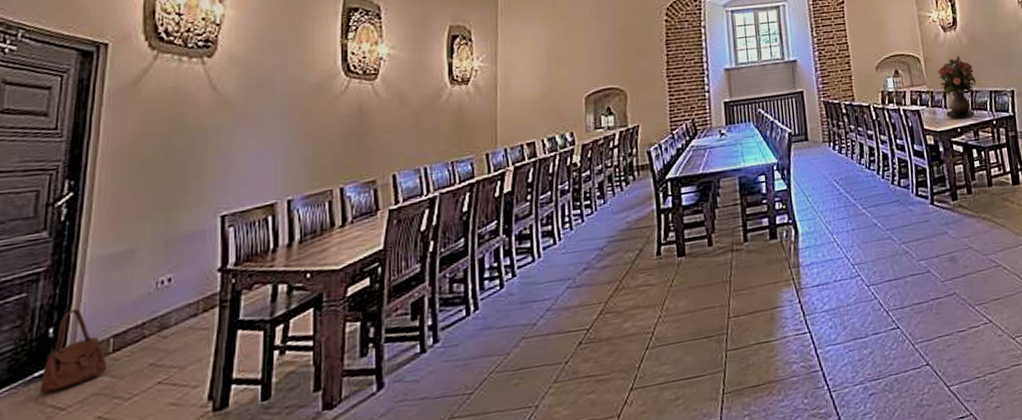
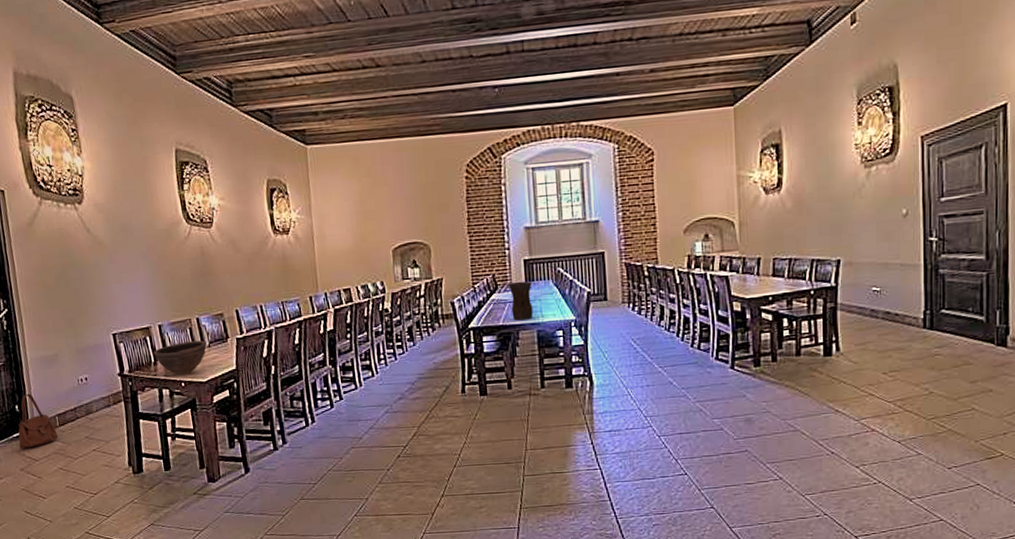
bowl: none [273,215,348,264] -> present [153,340,206,376]
pitcher: none [708,124,735,168] -> present [508,281,533,321]
bouquet: present [937,55,977,120] -> none [752,220,797,288]

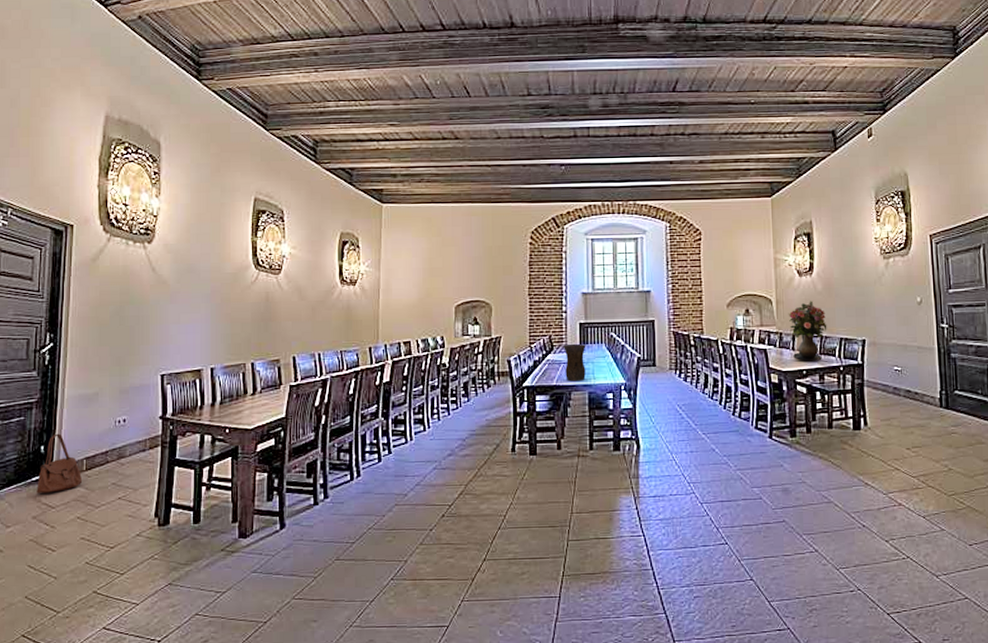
bowl: present [153,340,206,376] -> none [200,386,258,421]
bouquet: none [752,220,797,288] -> present [788,301,827,363]

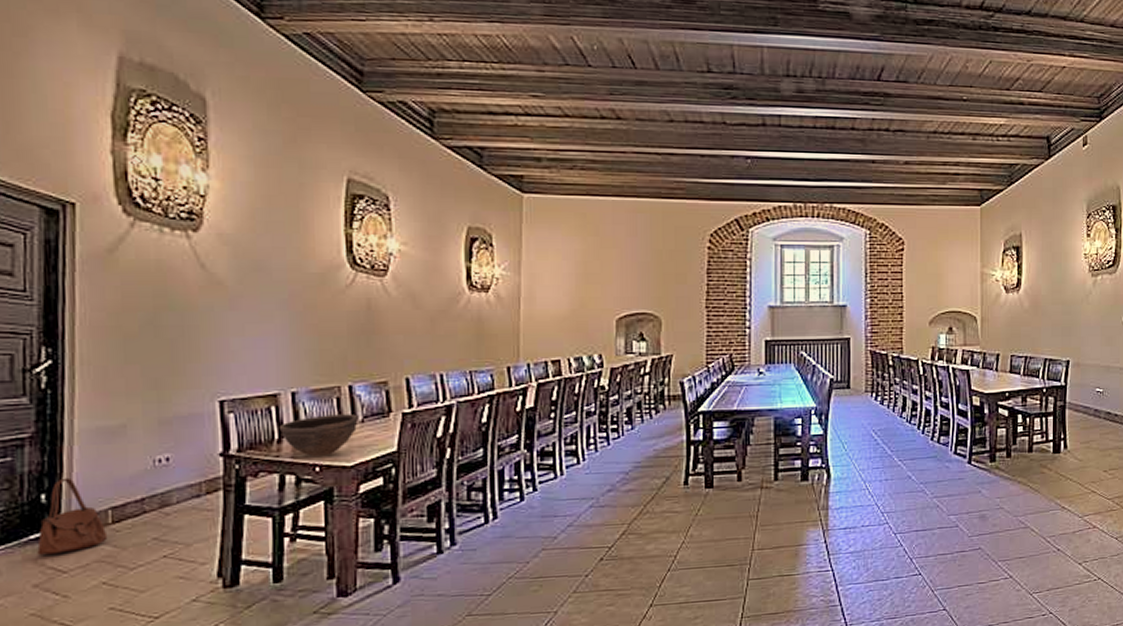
bowl: none [200,386,258,421] -> present [278,414,358,458]
pitcher: present [563,344,586,382] -> none [746,364,772,406]
bouquet: present [788,301,827,363] -> none [993,319,1032,384]

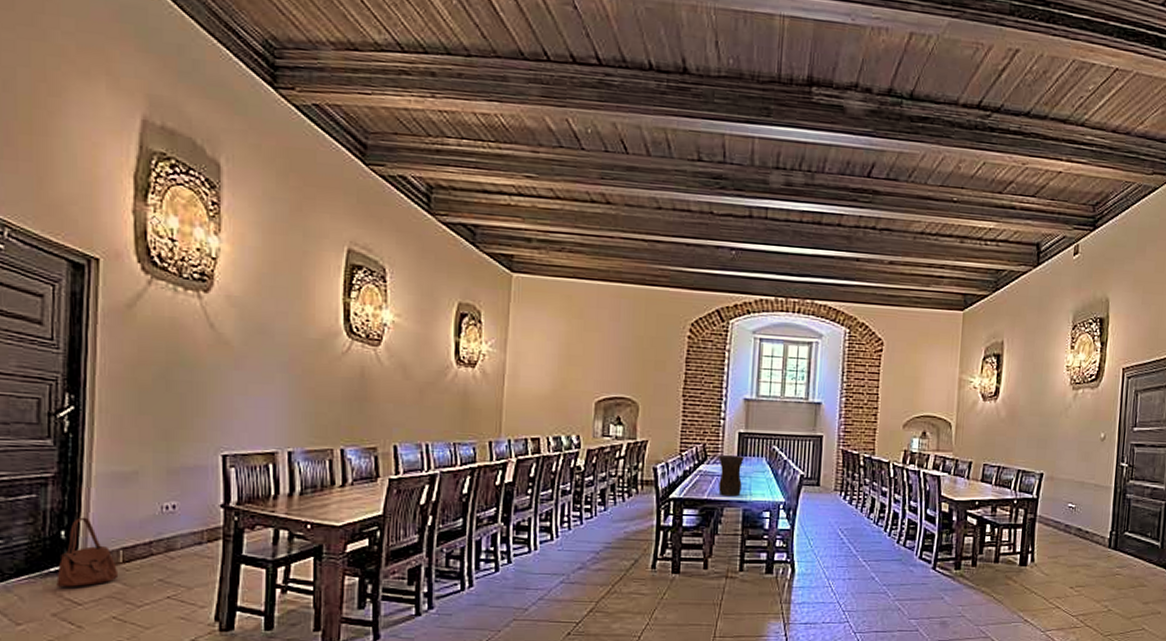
bowl: present [278,414,358,458] -> none [274,475,348,515]
pitcher: none [746,364,772,406] -> present [718,455,745,497]

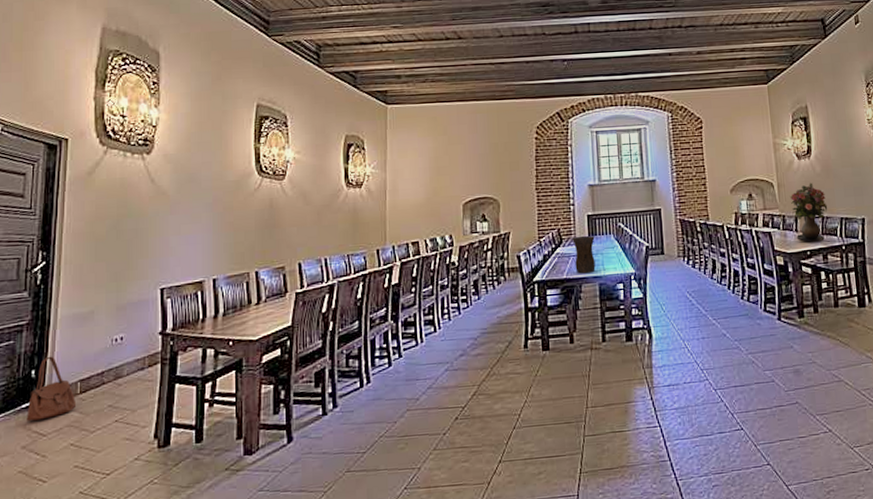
bouquet: none [967,428,1006,494] -> present [789,182,828,243]

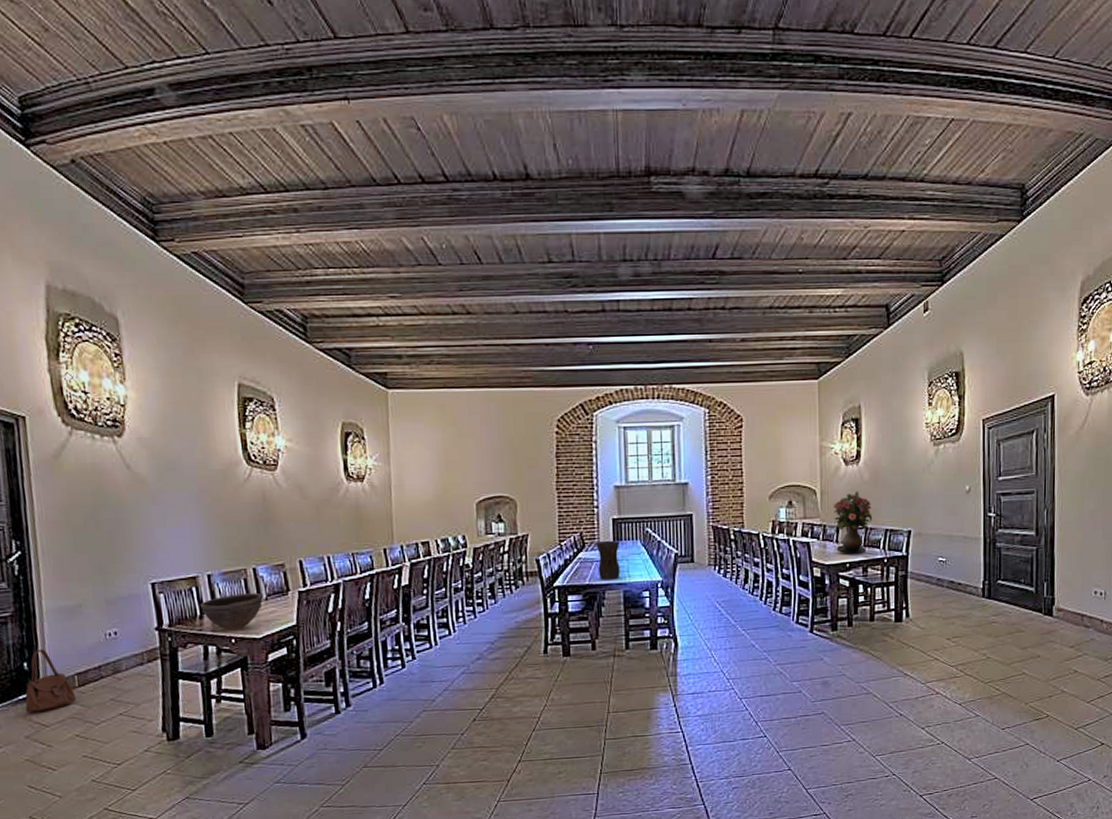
bowl: none [202,295,262,333] -> present [199,593,263,631]

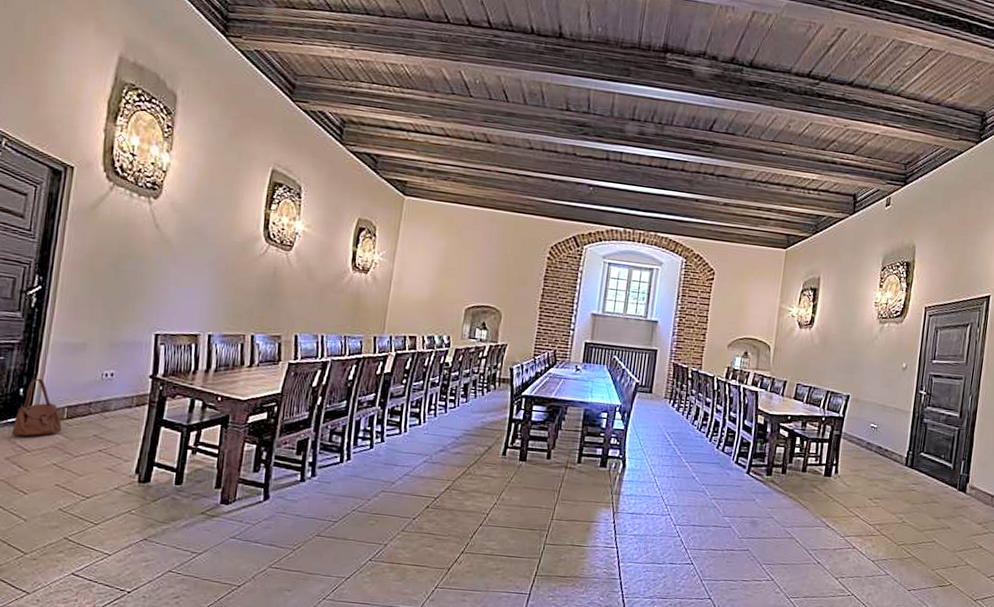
bowl: present [199,593,263,631] -> none [195,356,255,390]
pitcher: present [596,541,620,580] -> none [564,361,589,398]
bouquet: present [832,491,873,555] -> none [781,352,818,410]

